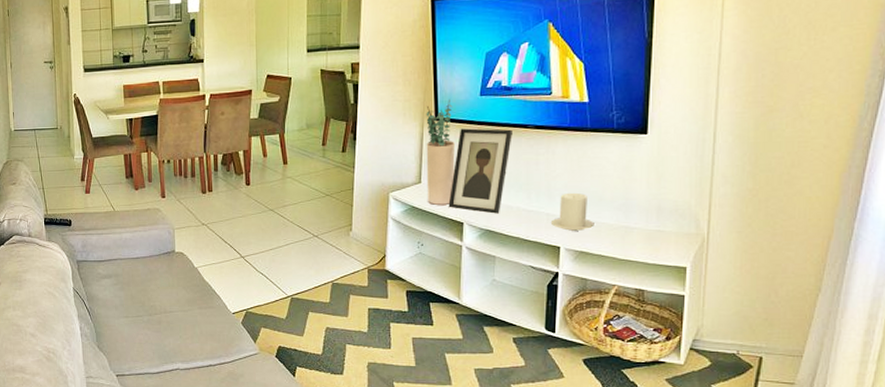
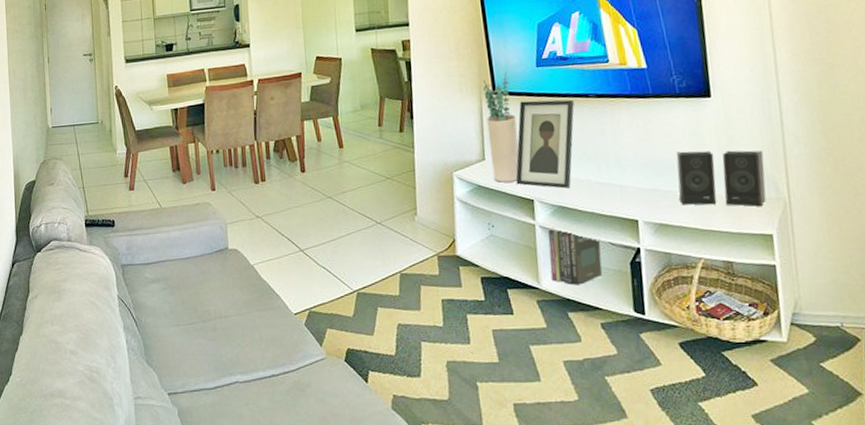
books: none [472,249,522,303] -> present [548,227,603,285]
candle: present [550,192,594,231] -> none [624,161,671,203]
speaker: none [602,185,689,241] -> present [676,150,767,207]

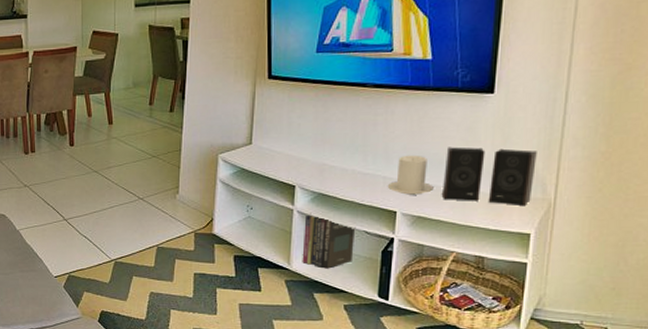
vase: present [483,72,519,183] -> none [257,56,288,167]
picture frame: present [515,99,574,189] -> none [280,87,350,177]
candle: none [624,161,671,203] -> present [387,155,434,195]

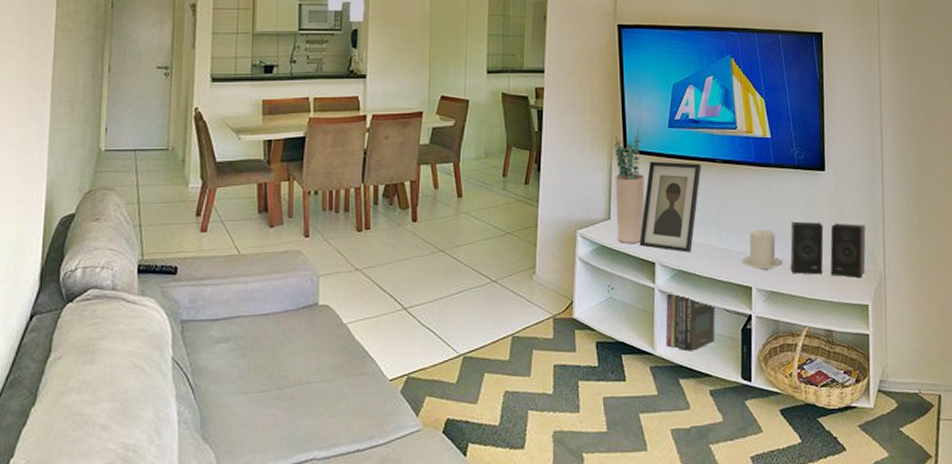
vase: none [257,56,288,167] -> present [614,130,645,243]
picture frame: none [280,87,350,177] -> present [639,161,701,253]

